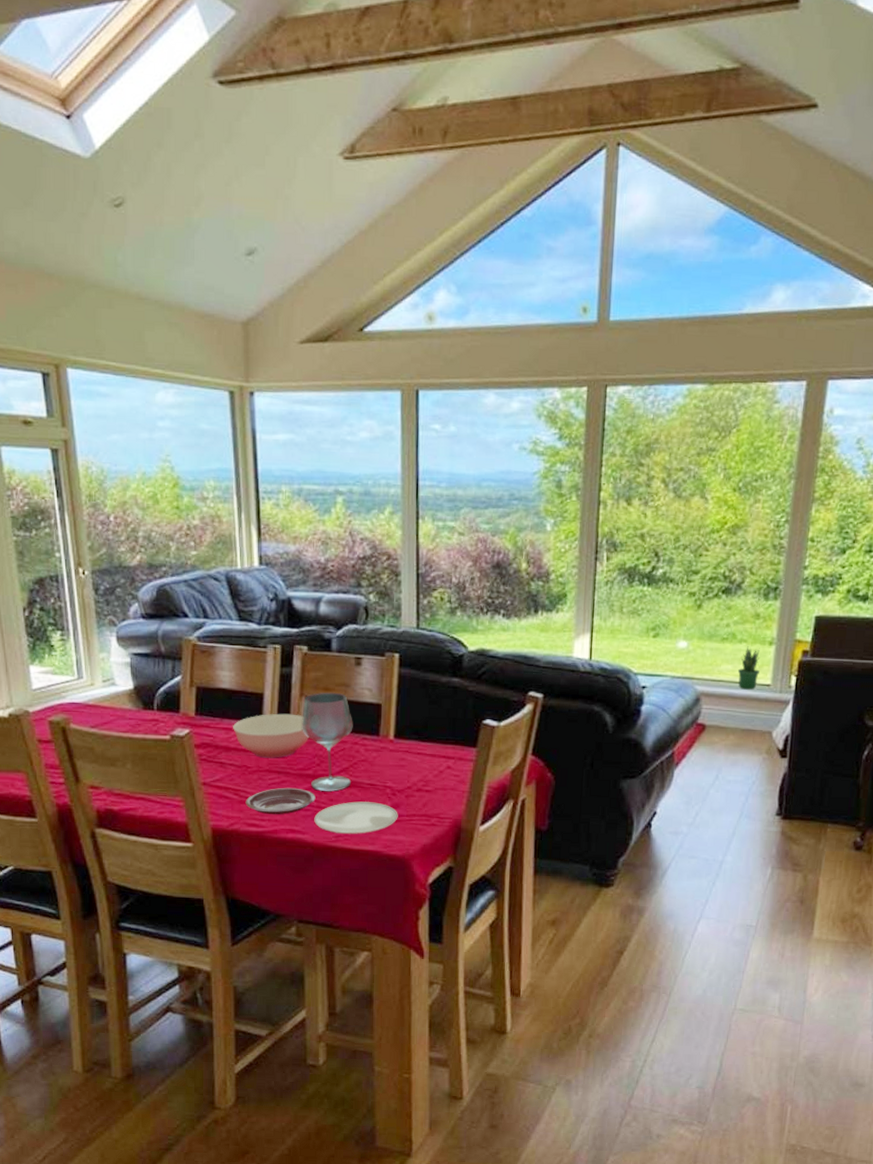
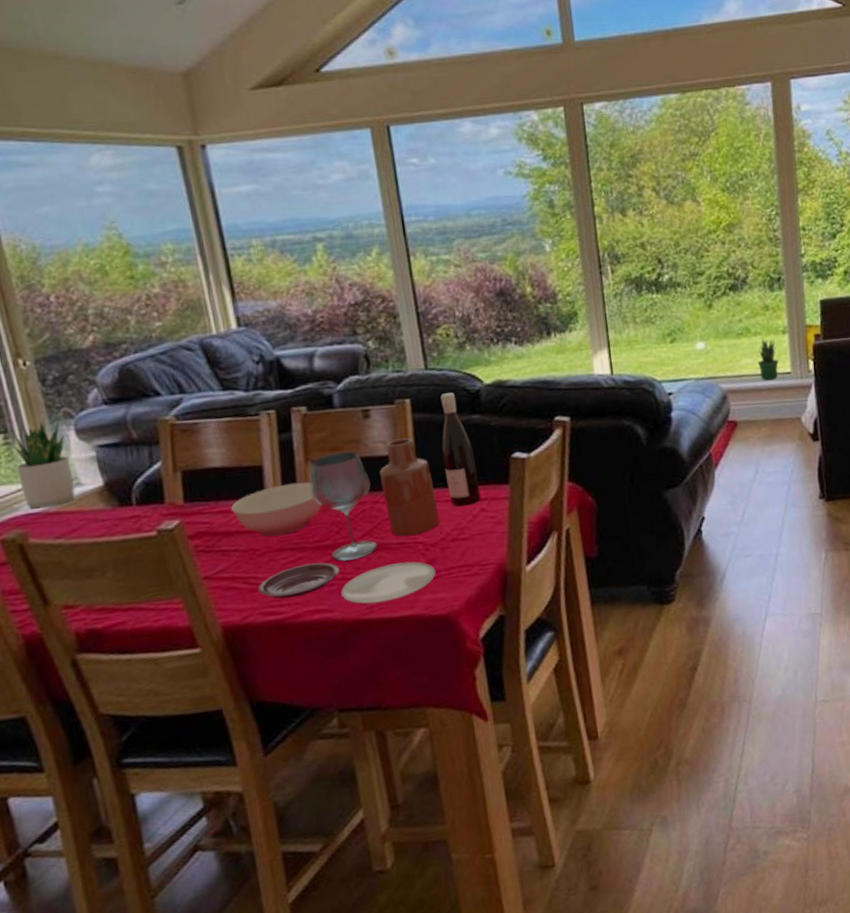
planter: none [67,622,110,700] -> present [12,416,75,509]
vase: none [362,689,409,779] -> present [379,438,440,536]
bottle: none [420,653,449,761] -> present [440,392,481,507]

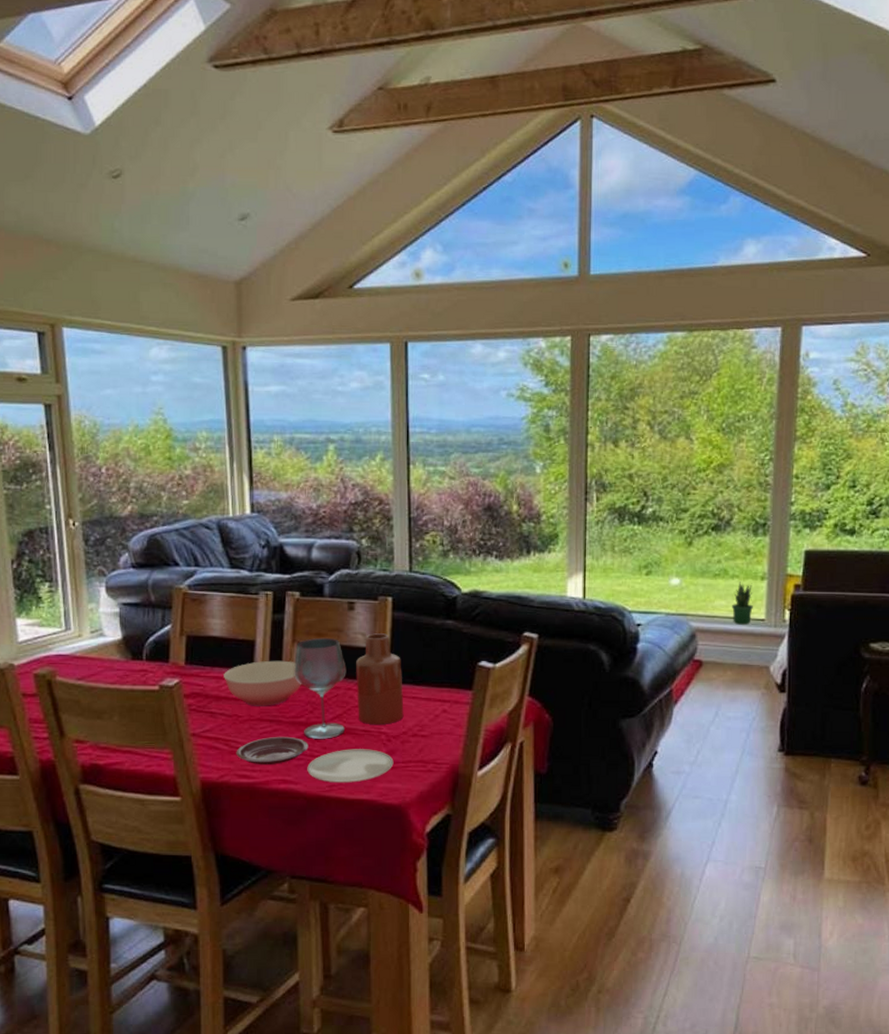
planter: present [12,416,75,509] -> none [55,573,98,651]
bottle: present [440,392,481,507] -> none [414,596,445,705]

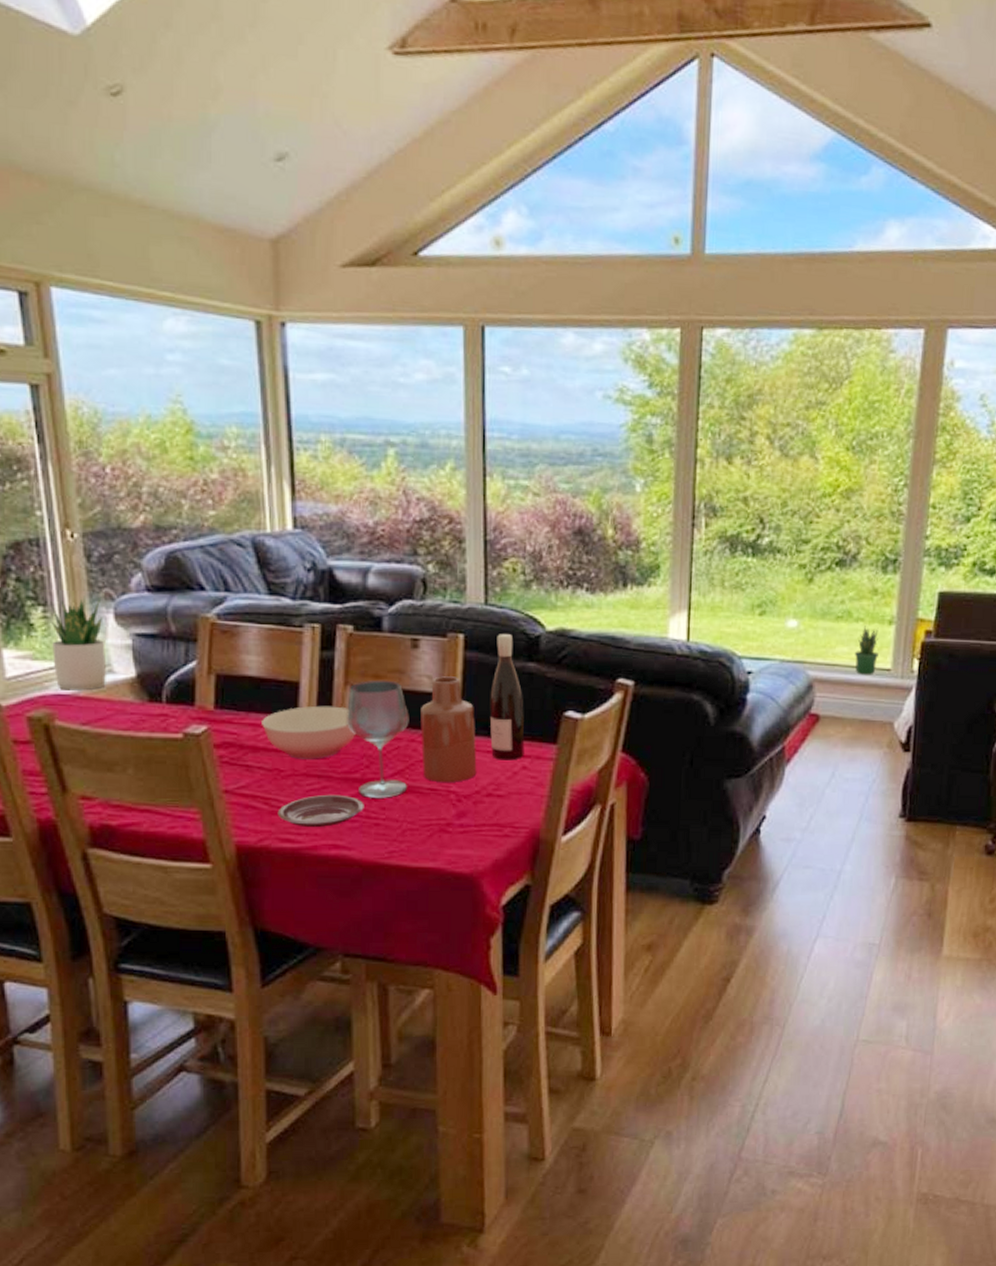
planter: none [55,573,98,651] -> present [50,596,106,691]
plate: present [307,749,394,784] -> none [363,810,465,850]
bottle: none [414,596,445,705] -> present [489,634,525,761]

